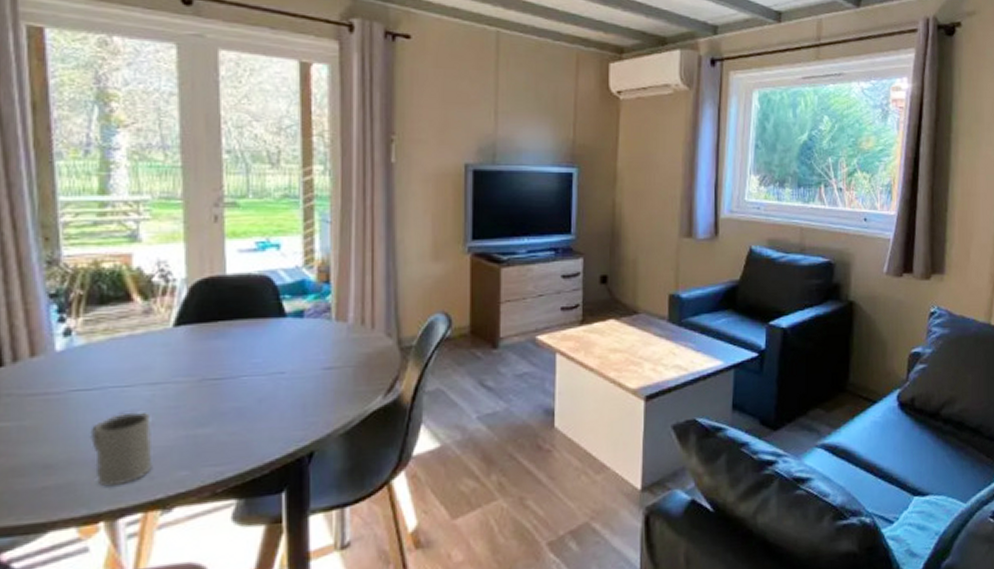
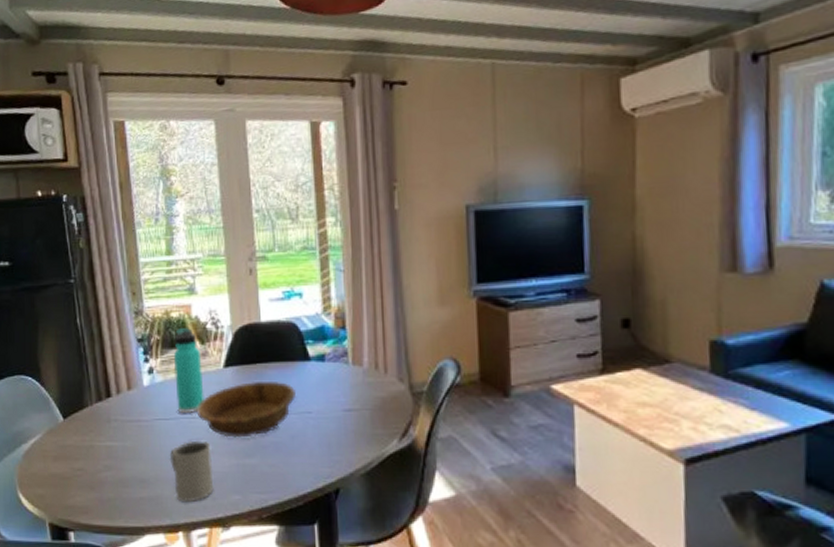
thermos bottle: none [102,279,145,383] -> present [173,327,204,414]
decorative bowl: none [132,340,268,406] -> present [196,380,297,438]

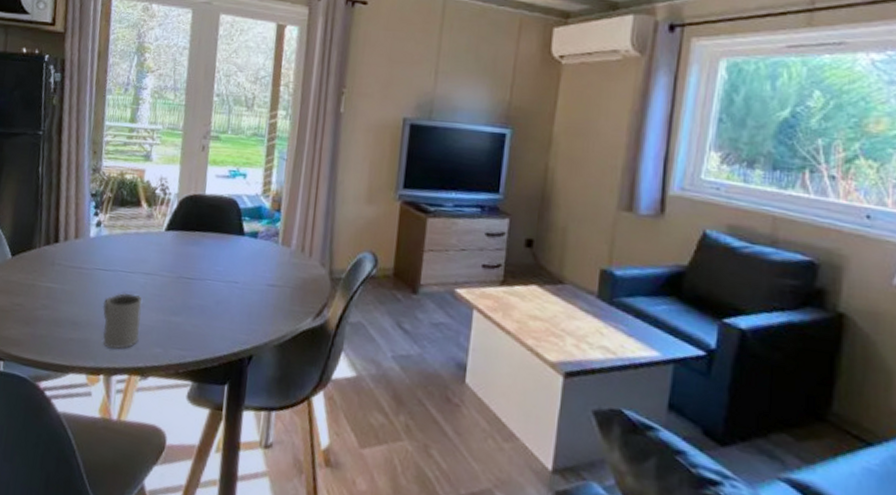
thermos bottle: present [173,327,204,414] -> none [117,189,147,268]
decorative bowl: present [196,380,297,438] -> none [134,247,227,297]

